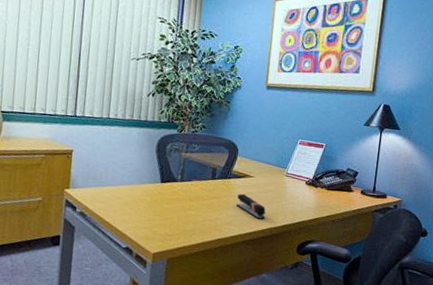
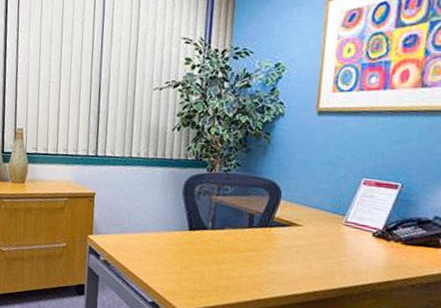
stapler: present [236,193,266,219] -> none [280,246,318,279]

